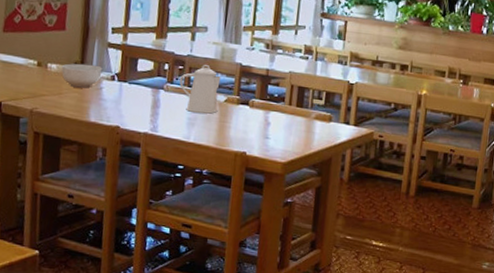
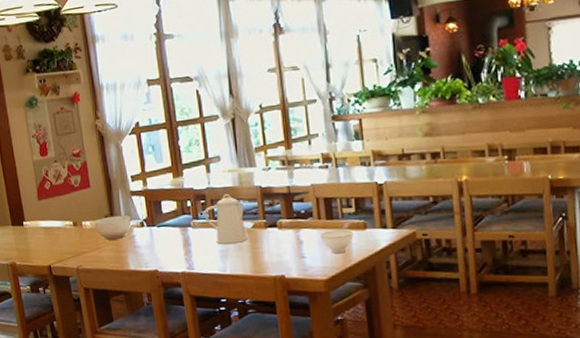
bowl: none [287,116,320,141] -> present [320,228,355,254]

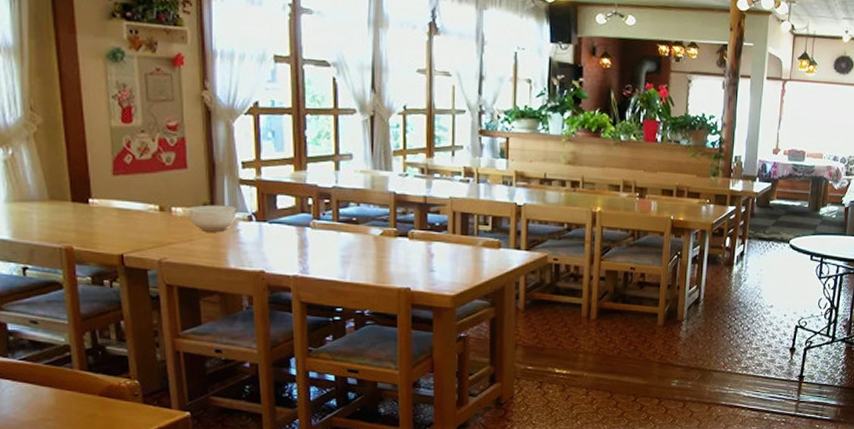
teapot: present [203,193,248,244] -> none [326,195,374,250]
bowl: present [320,228,355,254] -> none [452,245,488,271]

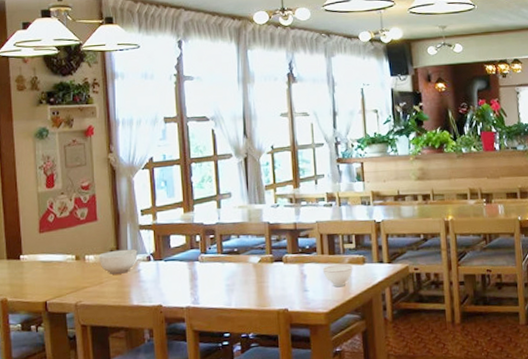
bowl: none [452,245,488,271] -> present [322,263,354,288]

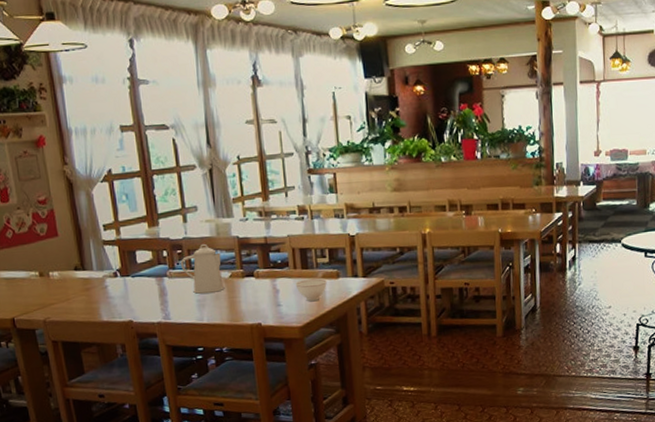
bowl: present [98,249,138,274] -> none [63,265,104,291]
teapot: none [212,228,254,278] -> present [180,243,225,294]

